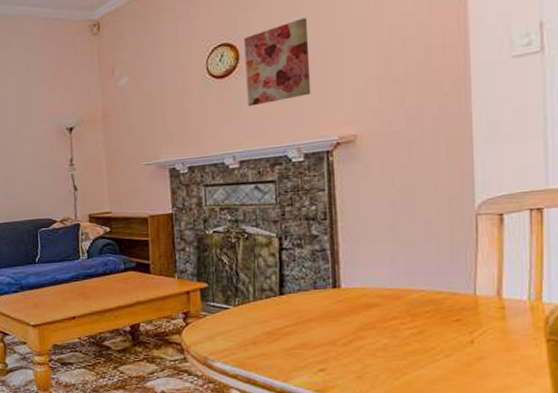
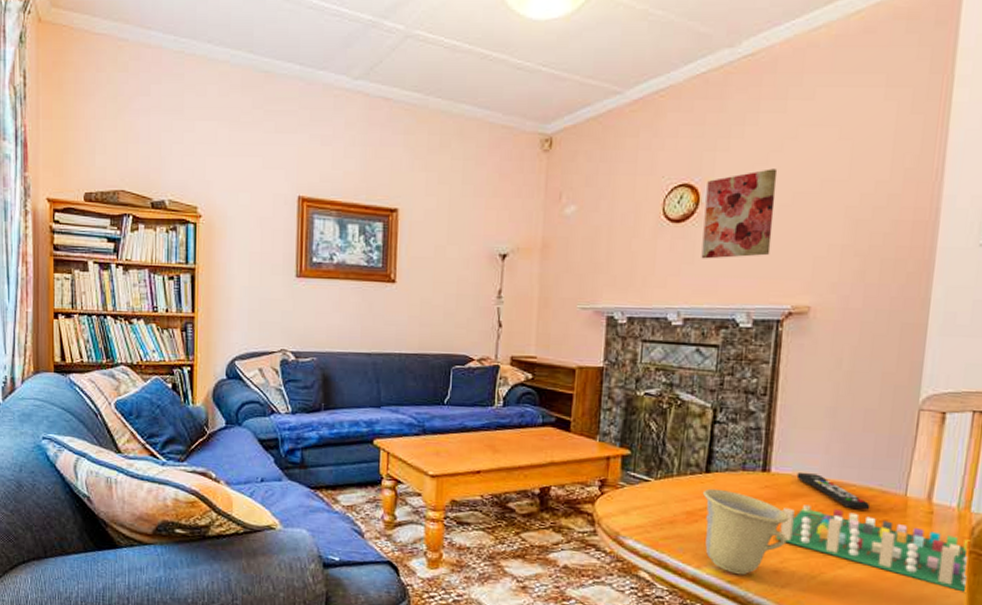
cup: none [279,308,366,384] -> present [702,488,789,576]
board game: none [355,313,548,378] -> present [776,505,971,592]
remote control: none [366,284,442,313] -> present [796,471,871,510]

